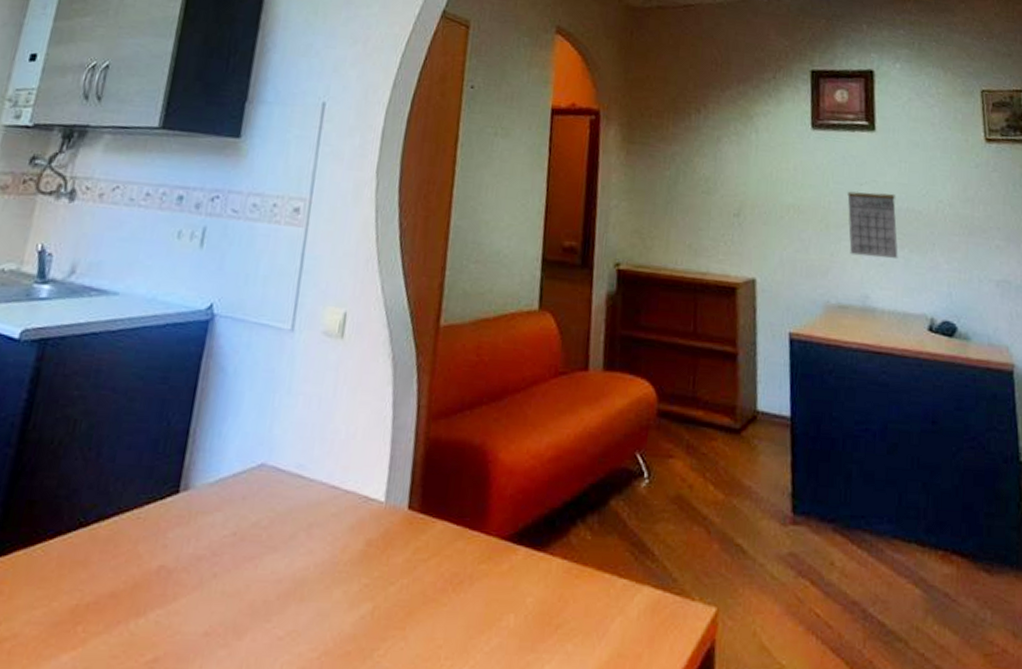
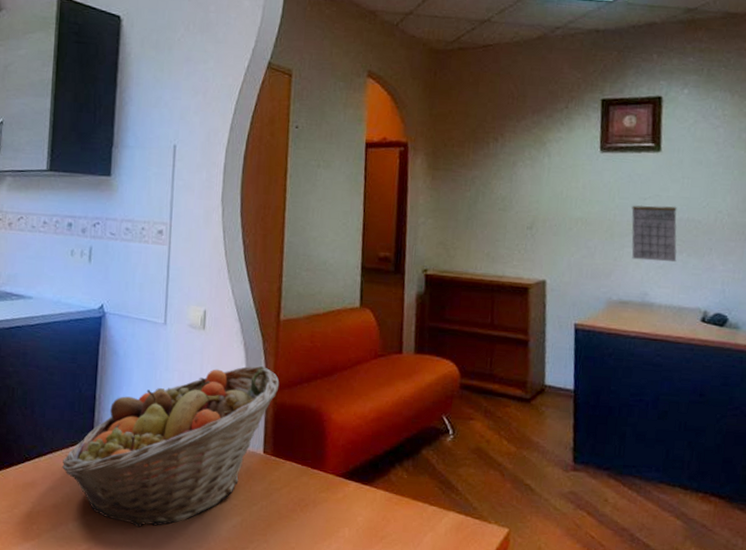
fruit basket: none [130,386,435,625] -> present [62,365,280,528]

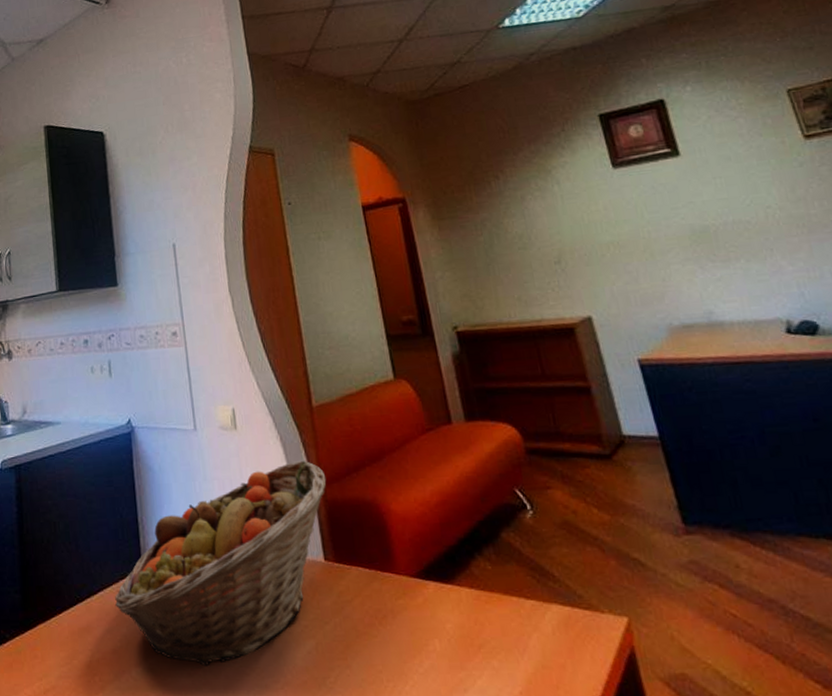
calendar: present [631,205,677,263] -> none [665,210,735,277]

